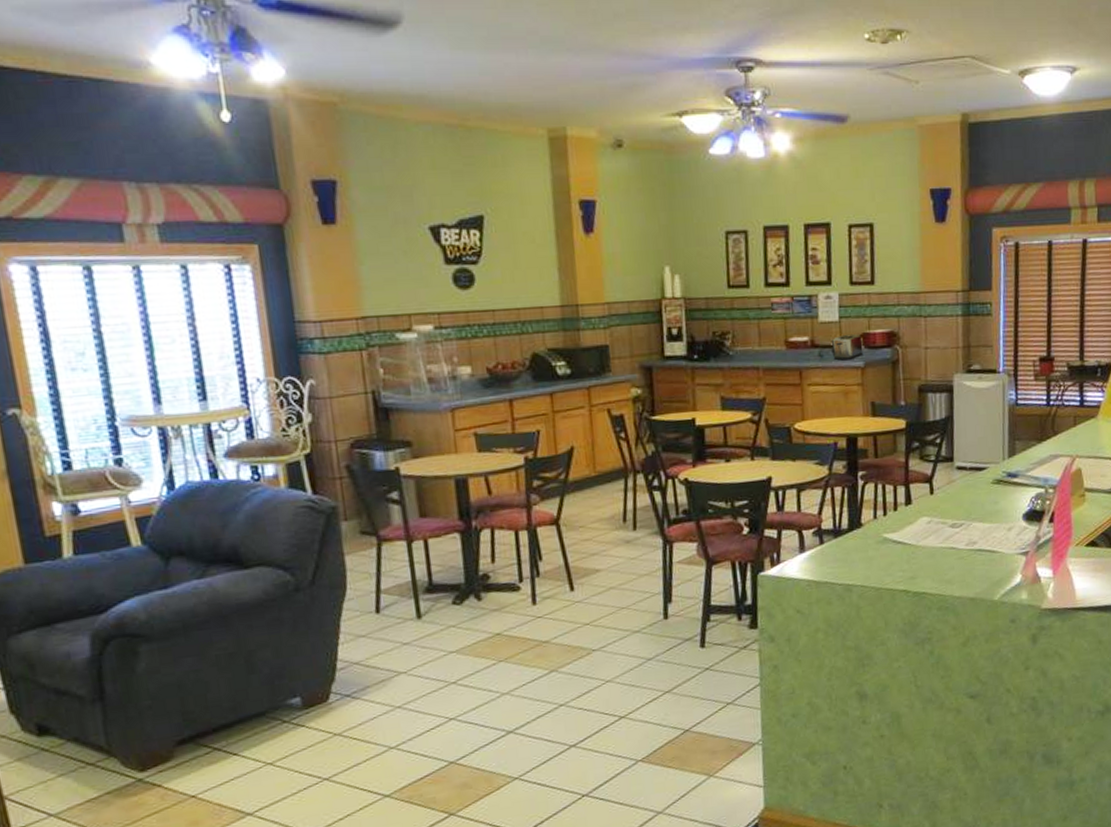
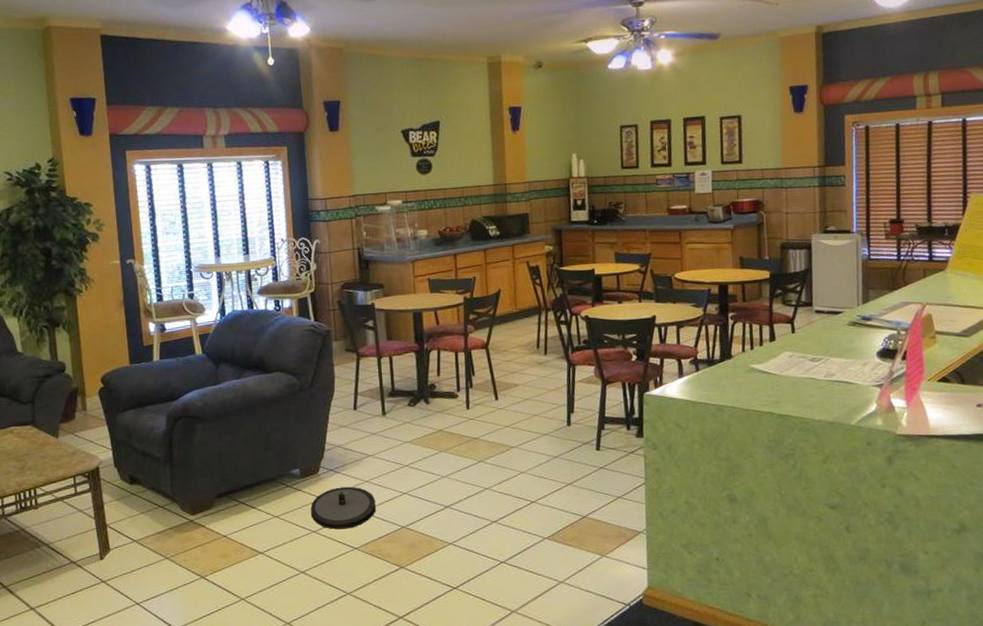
robot vacuum: none [319,715,413,774] -> present [311,486,376,530]

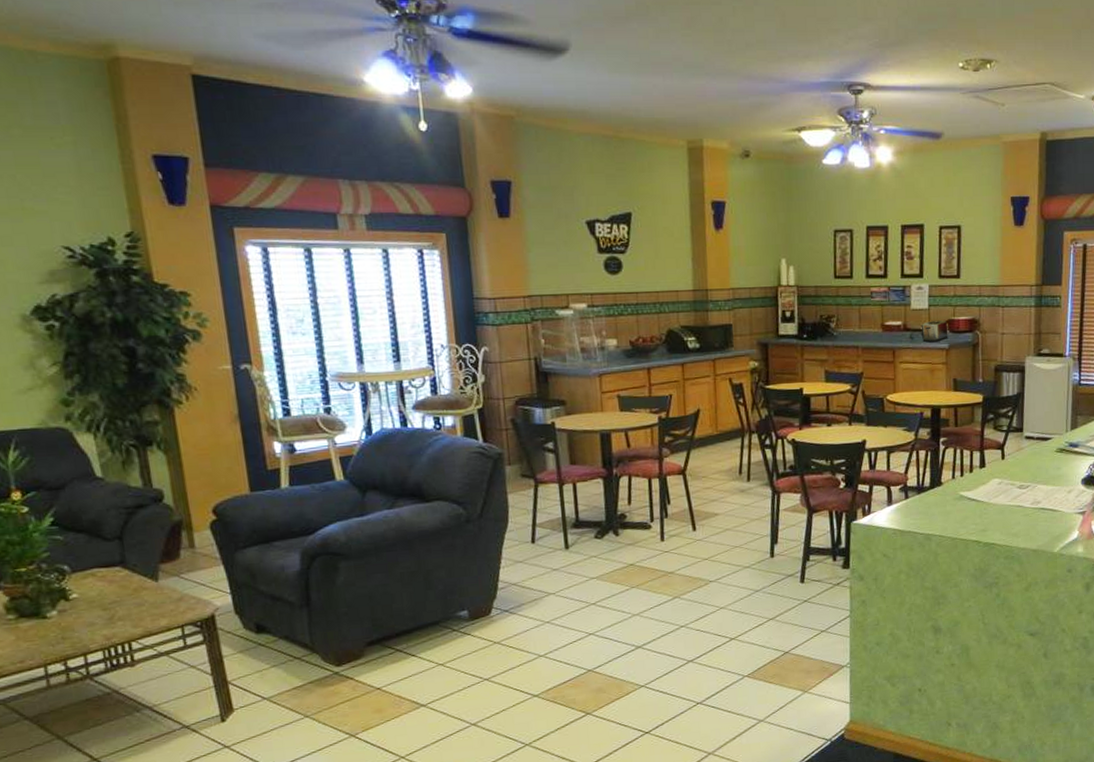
robot vacuum: present [311,486,376,530] -> none [482,628,558,676]

